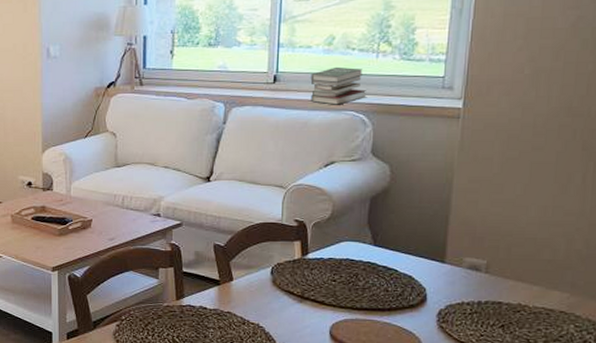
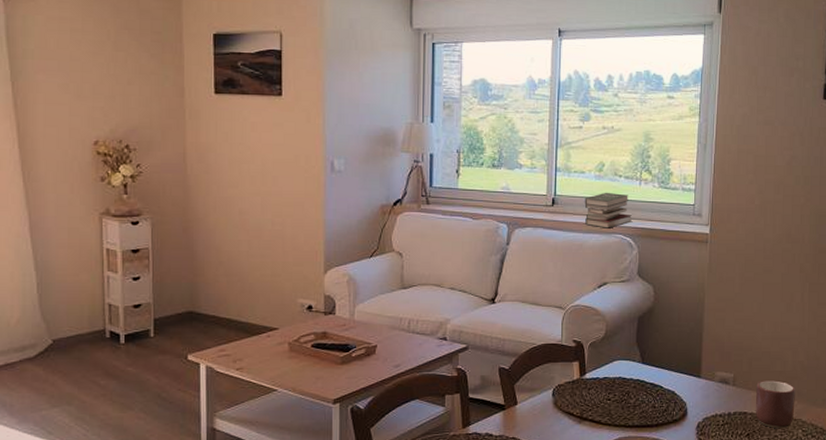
mug: none [513,269,568,323] -> present [756,380,795,429]

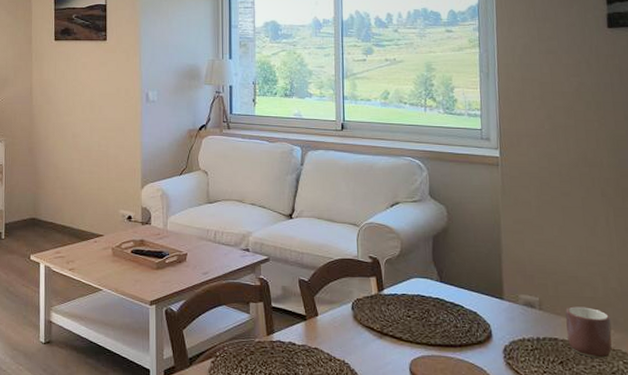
books: present [584,192,632,228] -> none [372,118,419,151]

